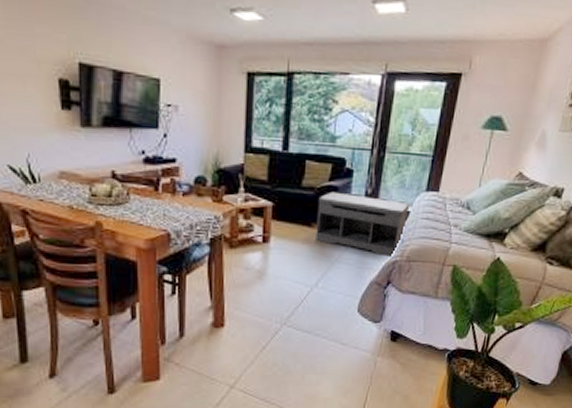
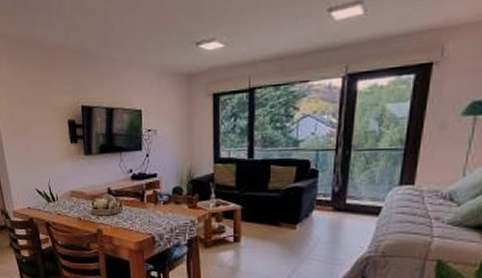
bench: present [315,191,410,258] -> none [284,192,382,254]

